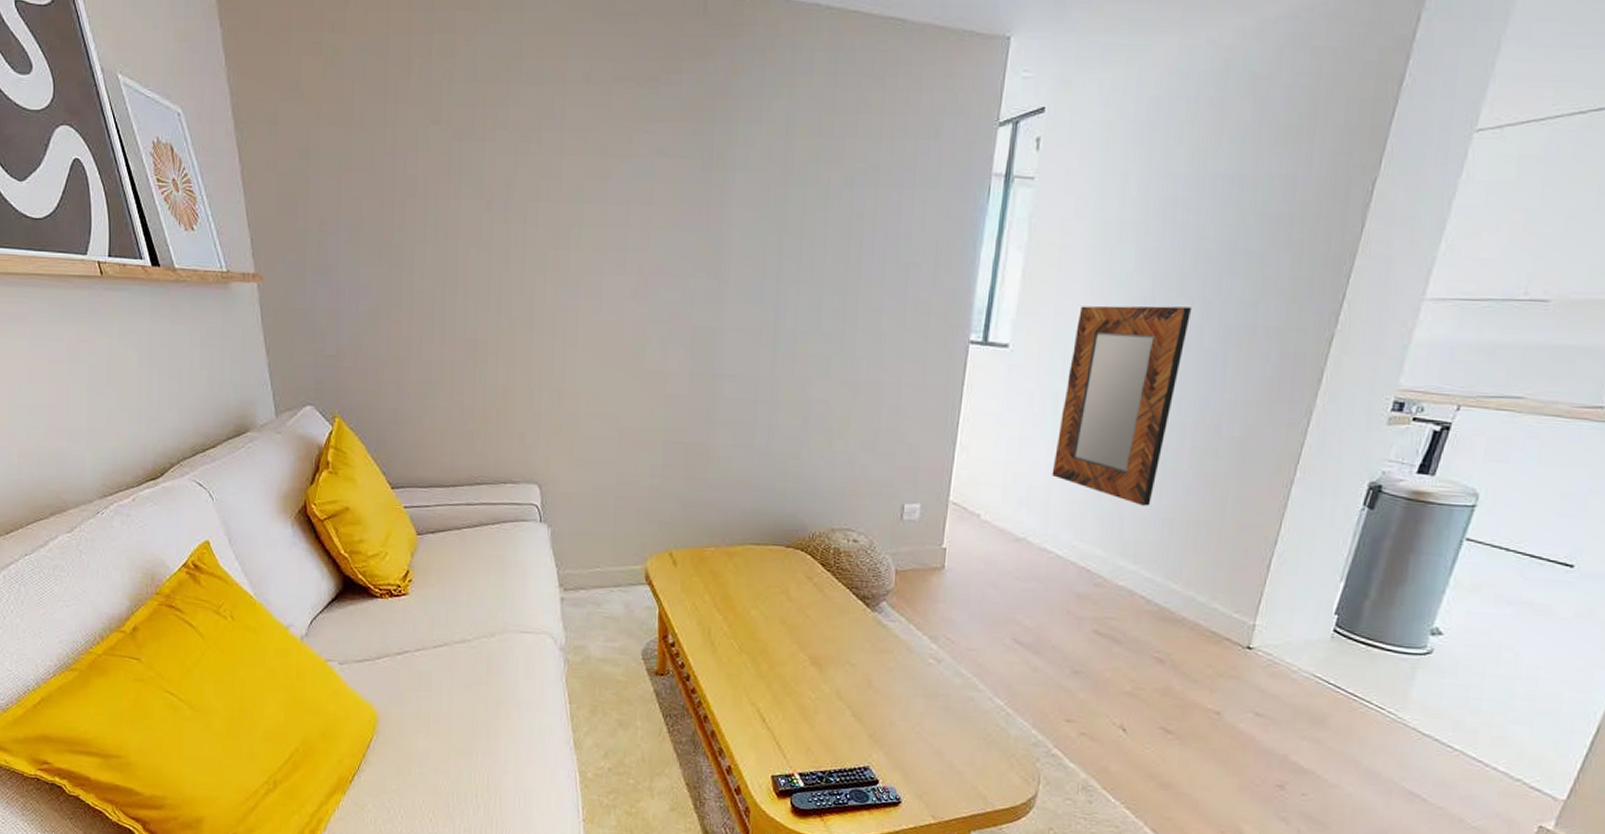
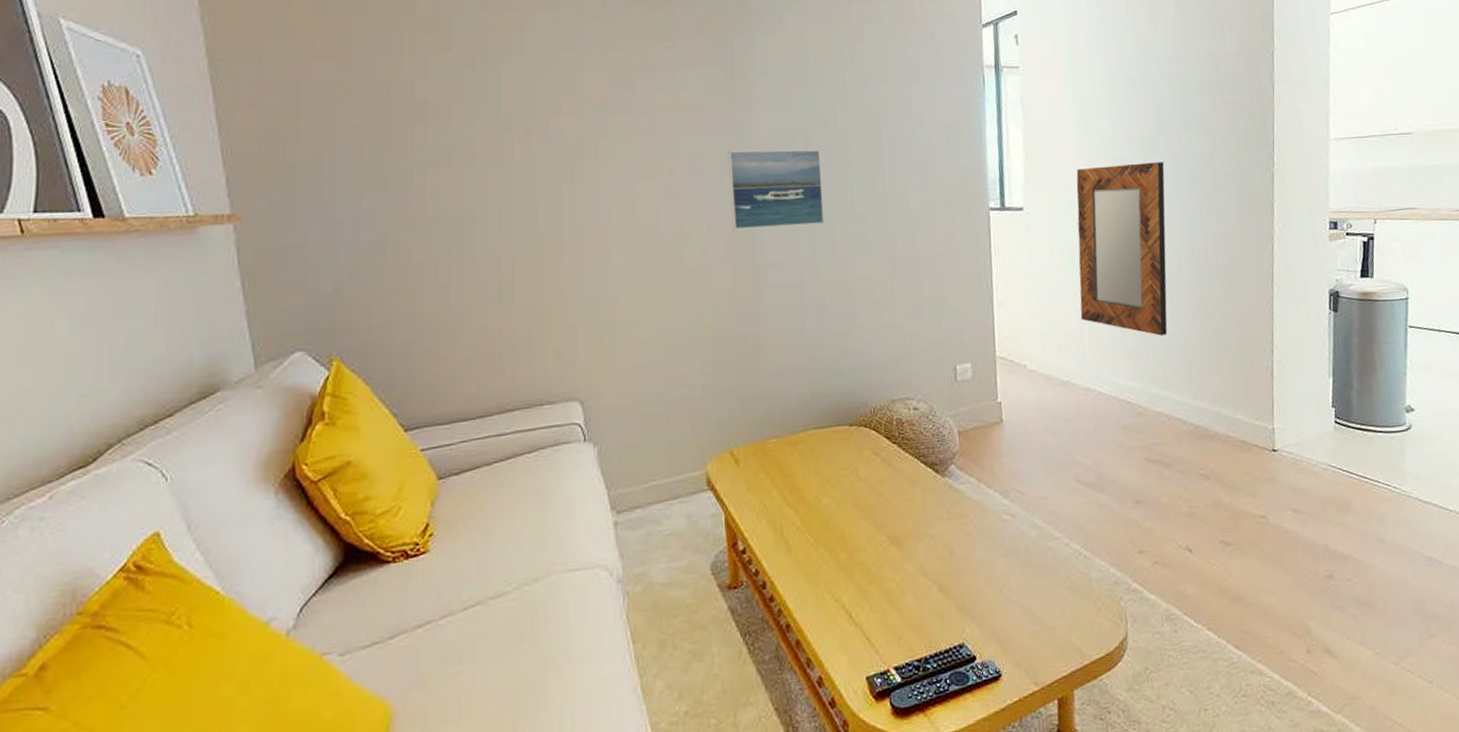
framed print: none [693,250,793,340] -> present [727,149,825,230]

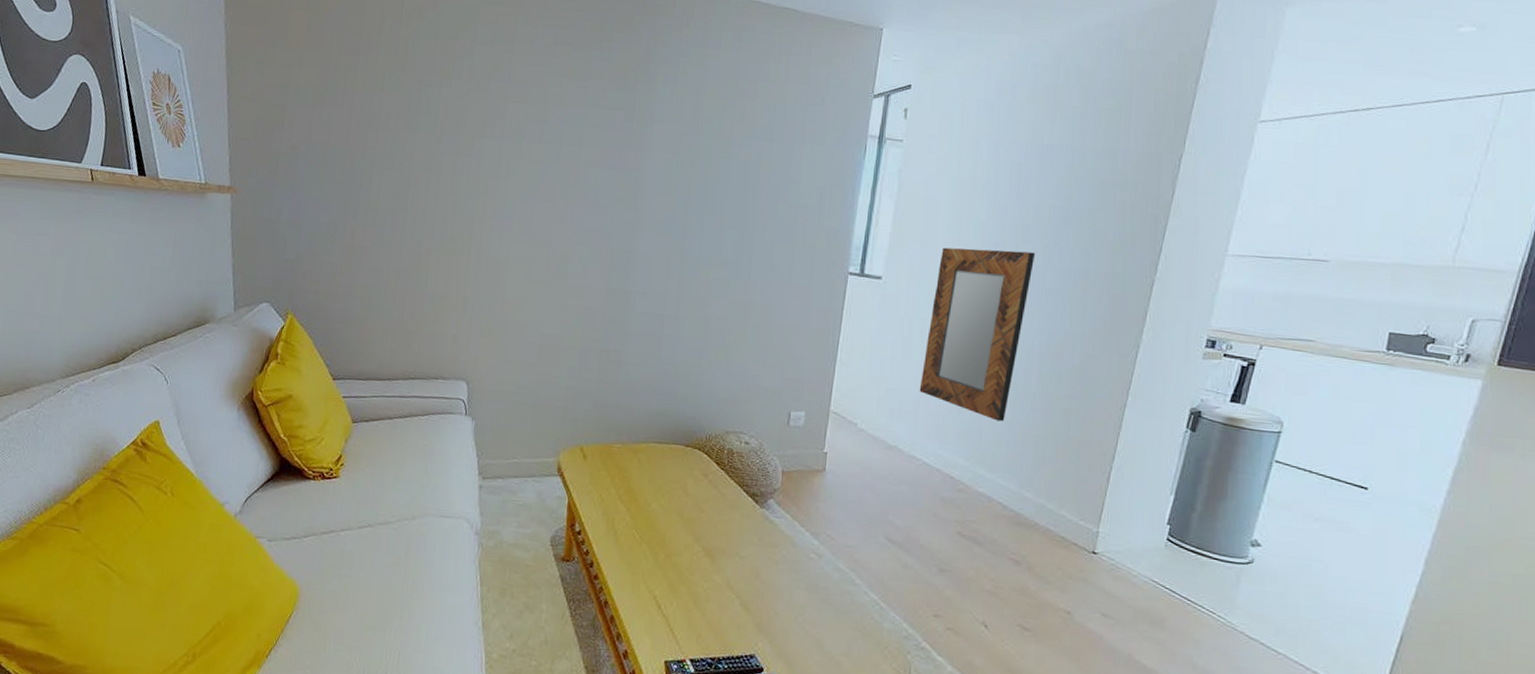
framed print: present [727,149,825,230] -> none [611,186,699,264]

